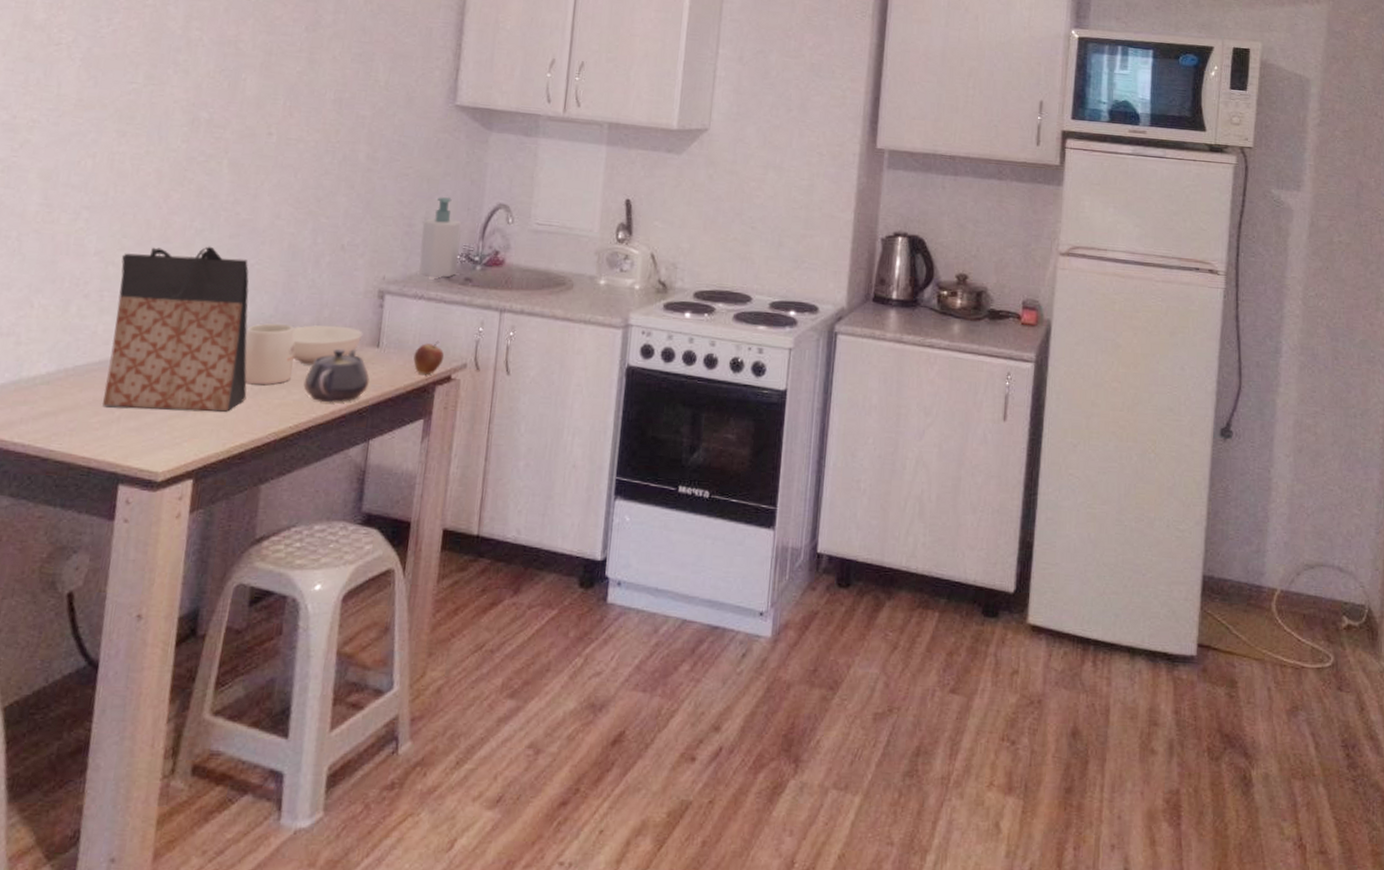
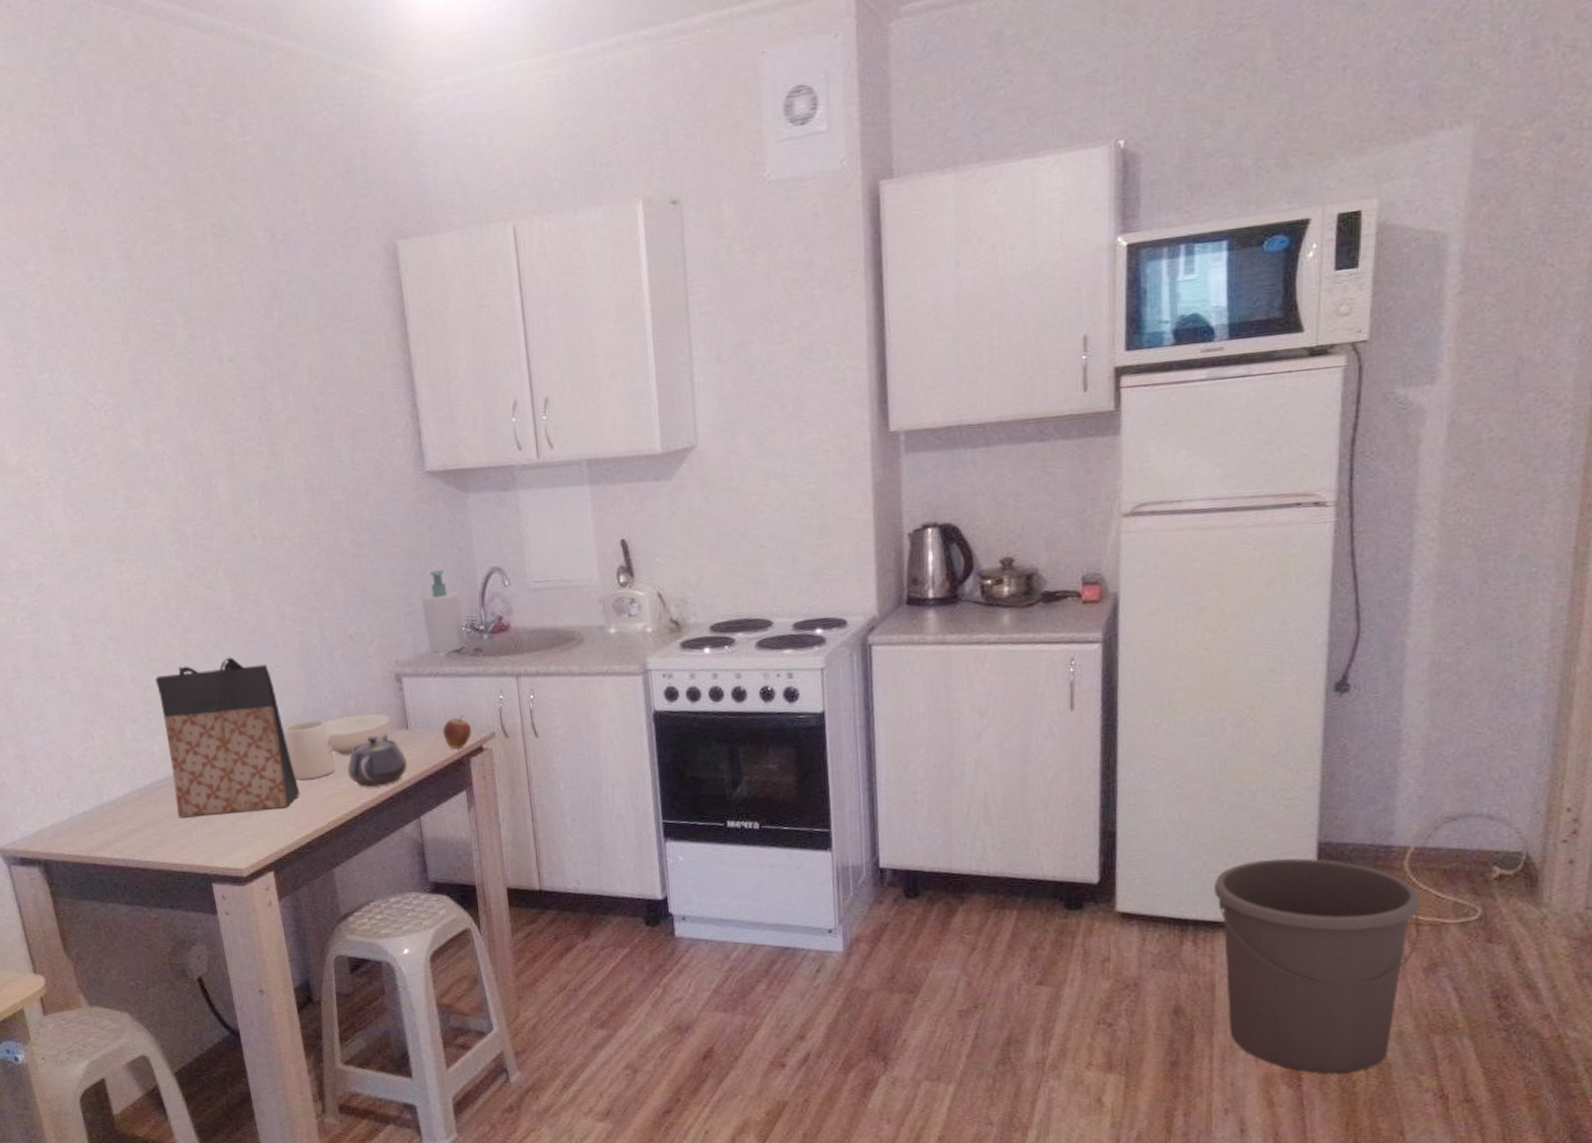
bucket: none [1113,586,1285,813] -> present [1213,858,1421,1073]

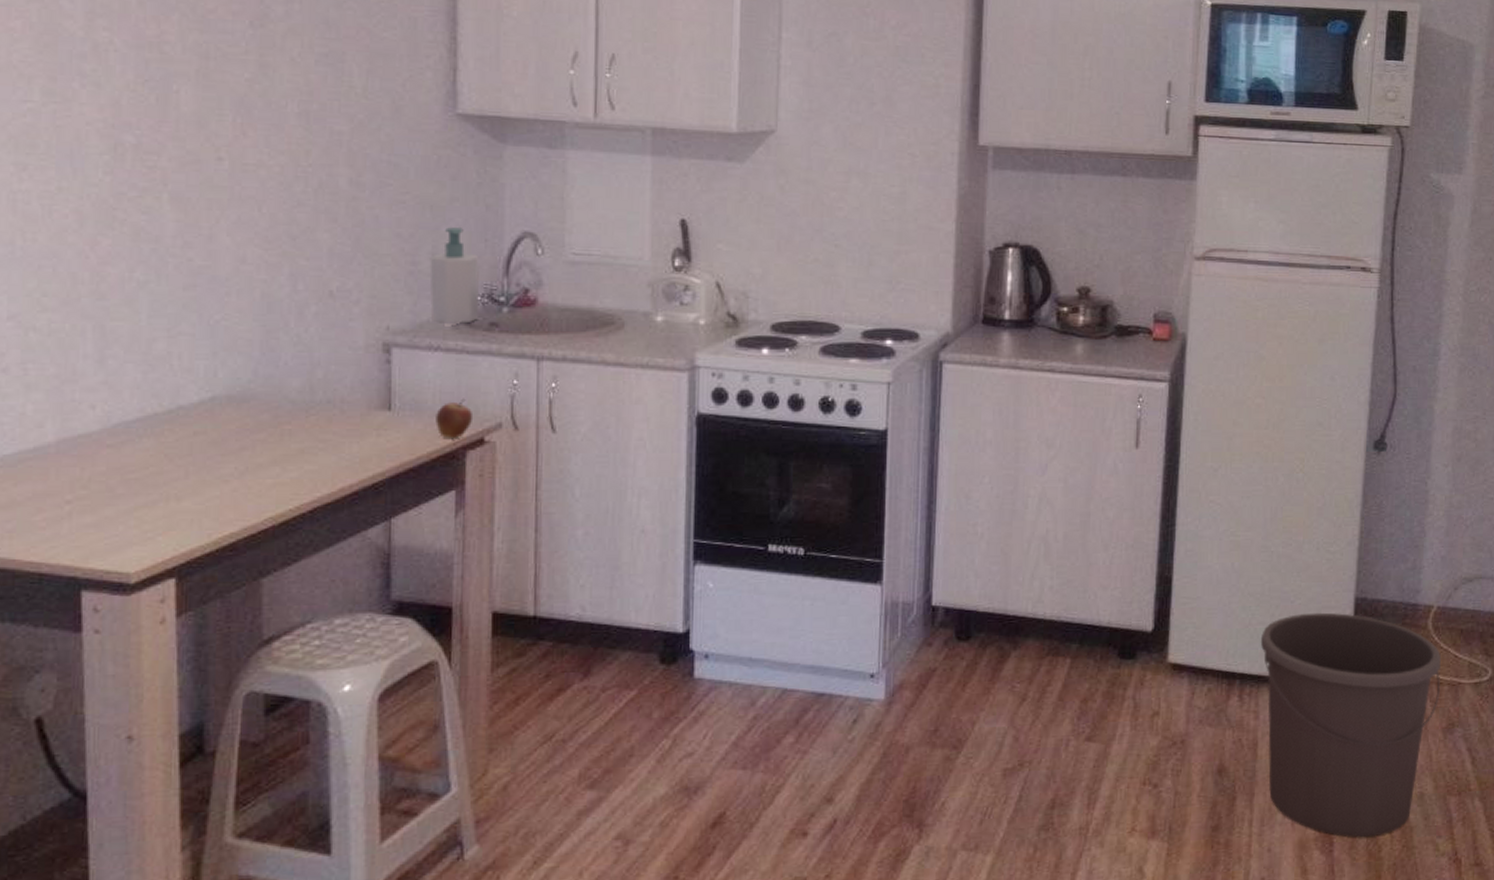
bag: present [154,657,300,818] -> none [44,301,231,502]
mug: present [283,719,335,780] -> none [220,389,285,464]
bowl: present [325,713,391,756] -> none [280,388,369,437]
teapot: present [347,734,407,787] -> none [301,415,383,479]

